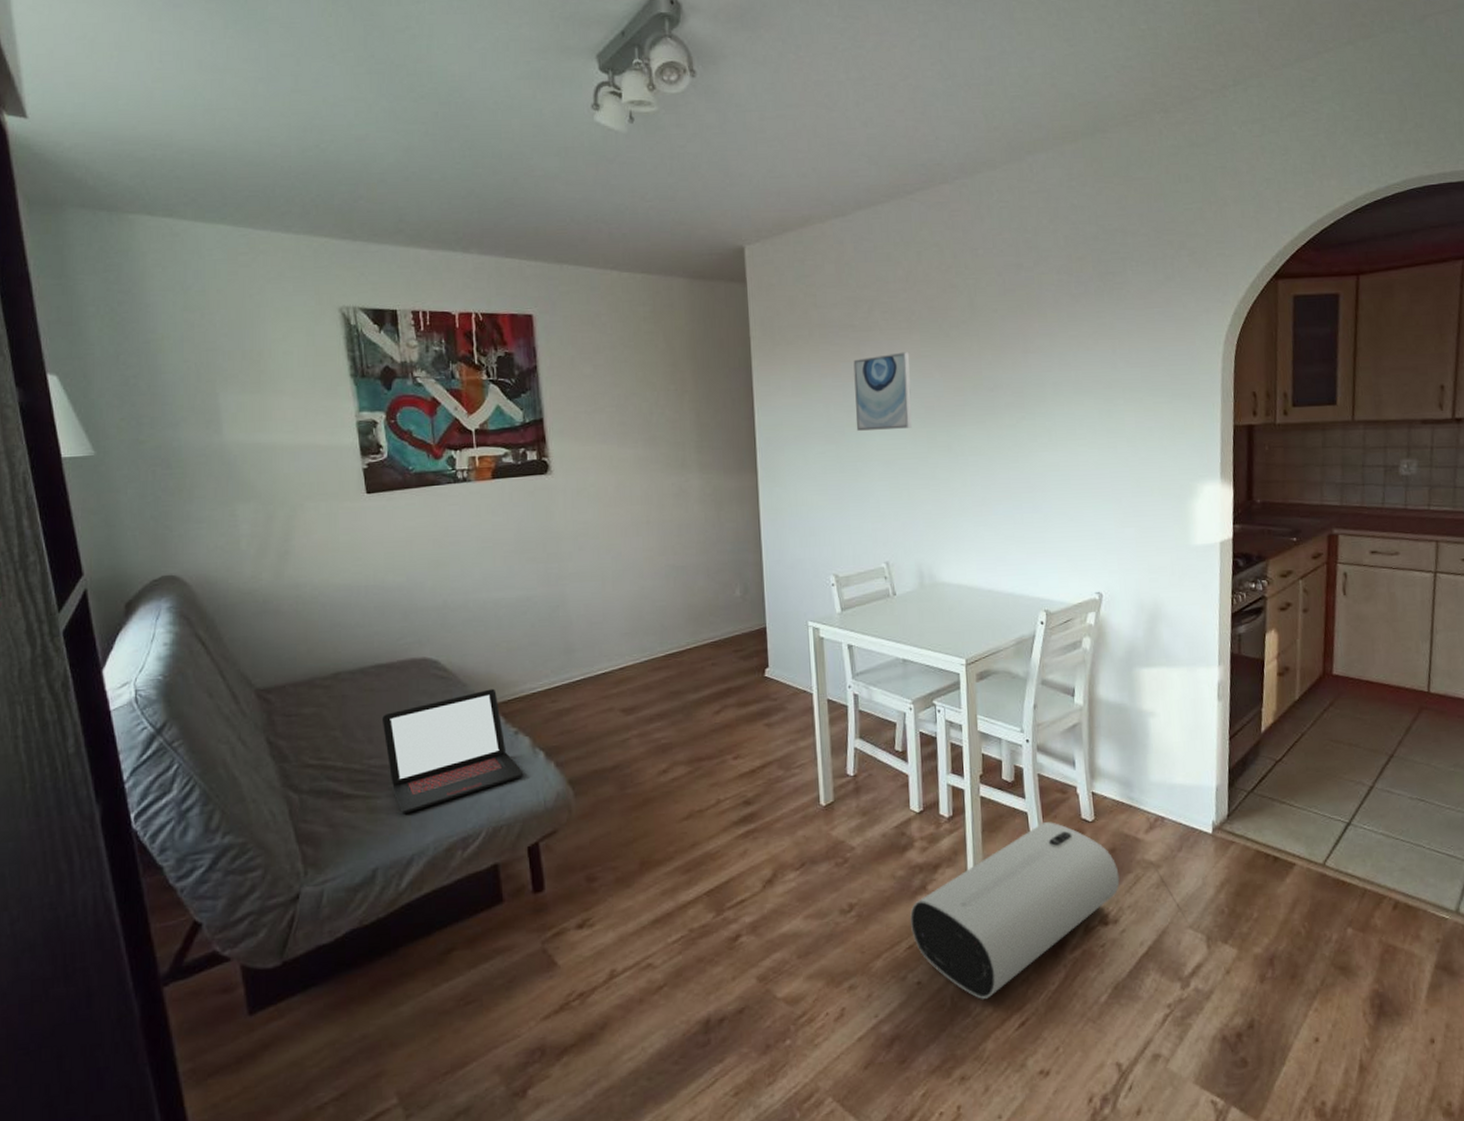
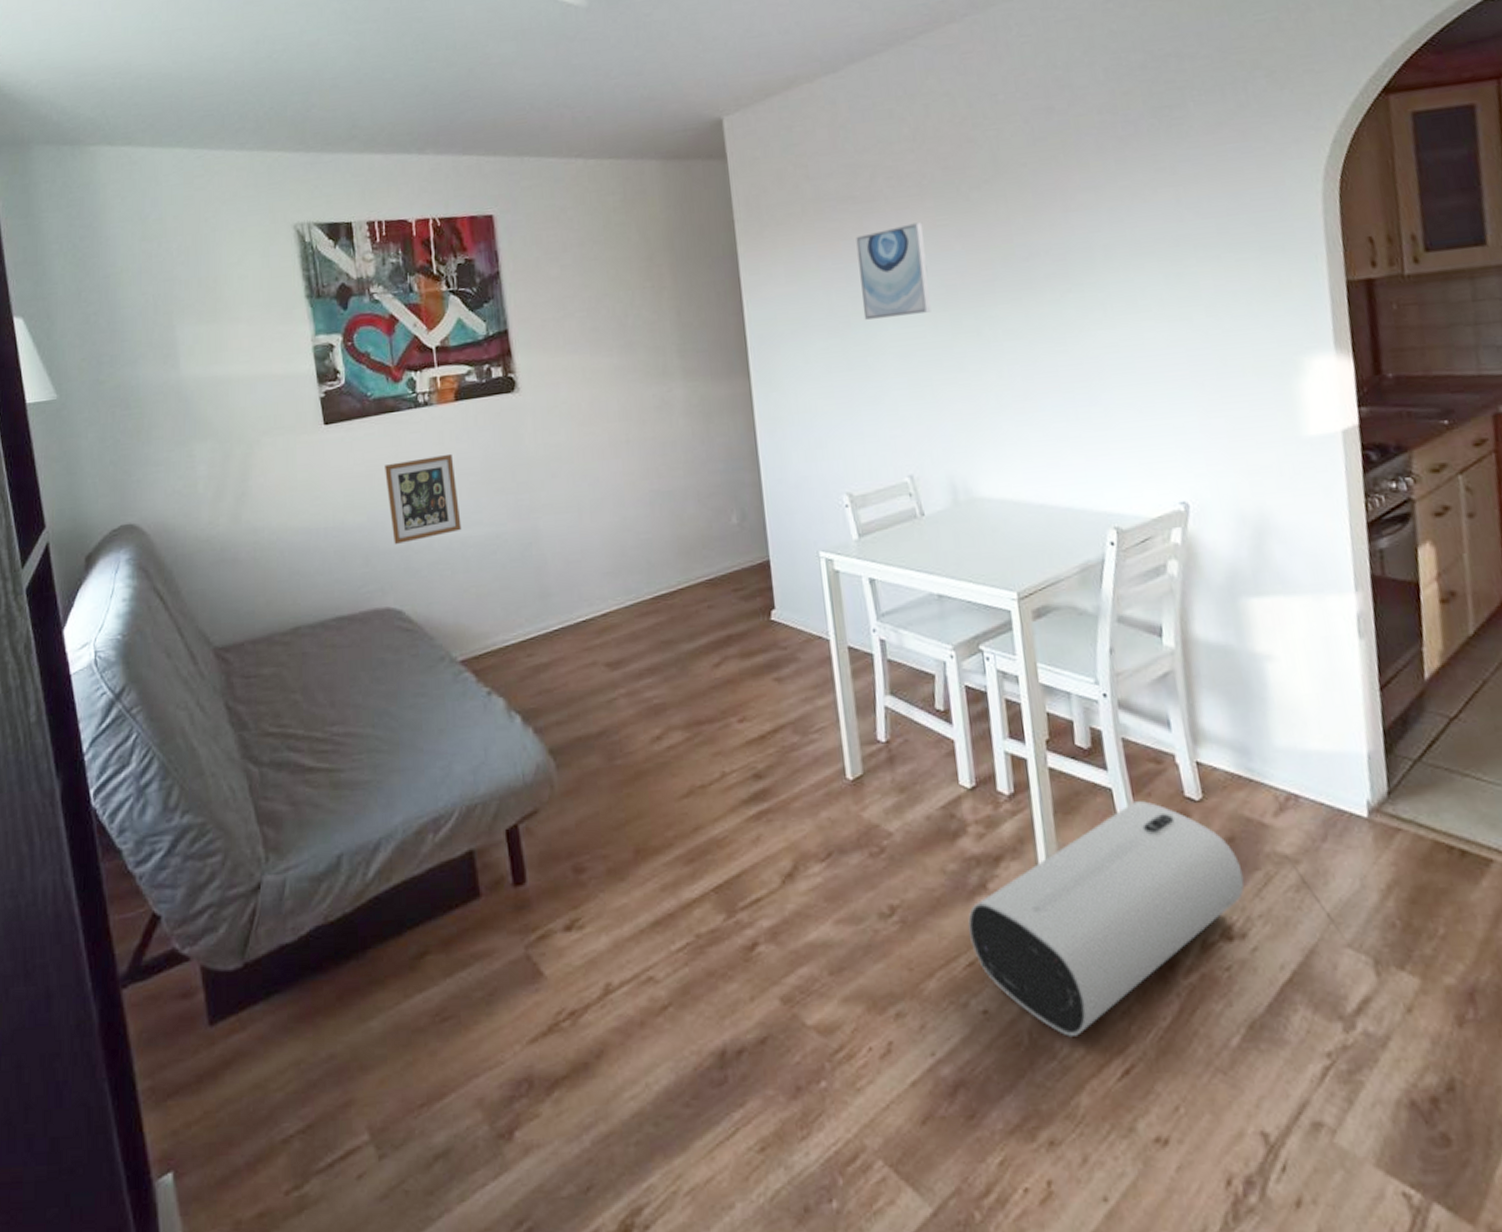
laptop: present [381,688,524,813] -> none [344,642,499,789]
picture frame: none [424,525,495,602] -> present [385,453,462,544]

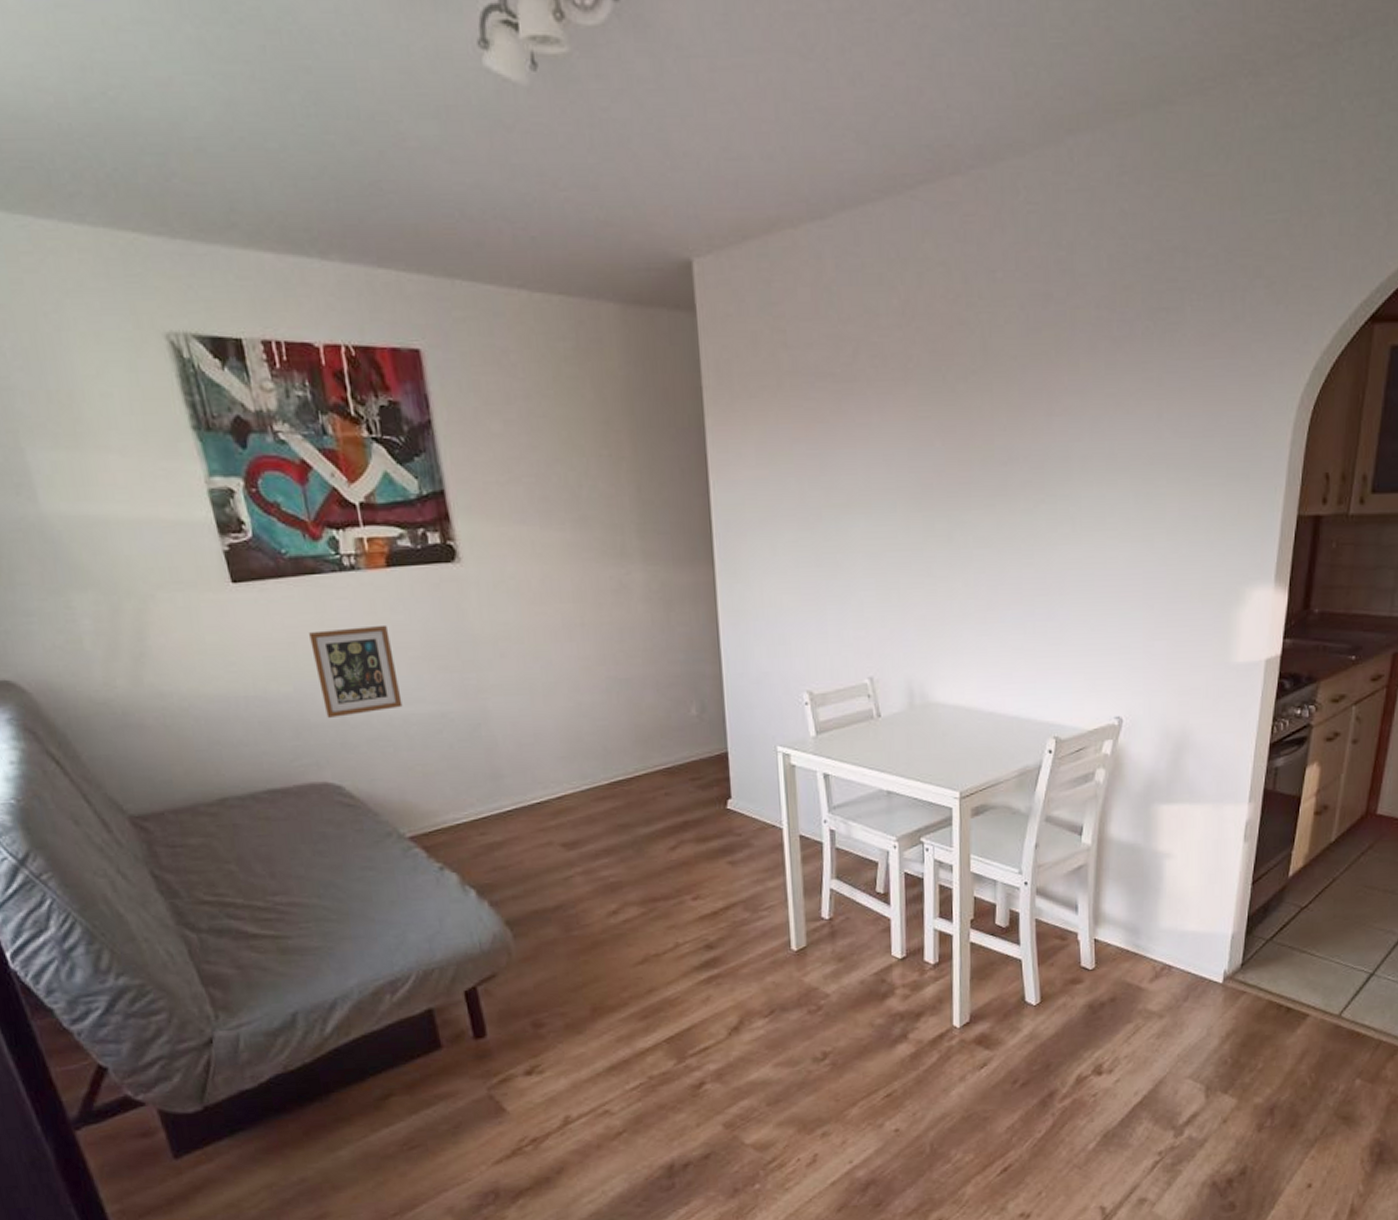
wall art: present [856,222,931,320] -> none [833,411,905,514]
air purifier: present [968,801,1245,1037] -> none [889,970,1118,1146]

